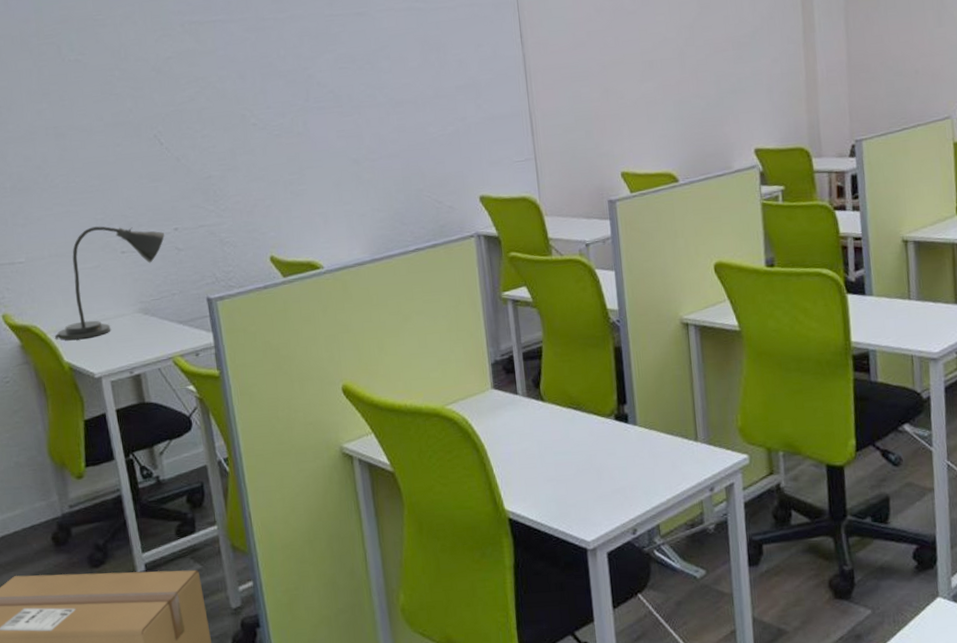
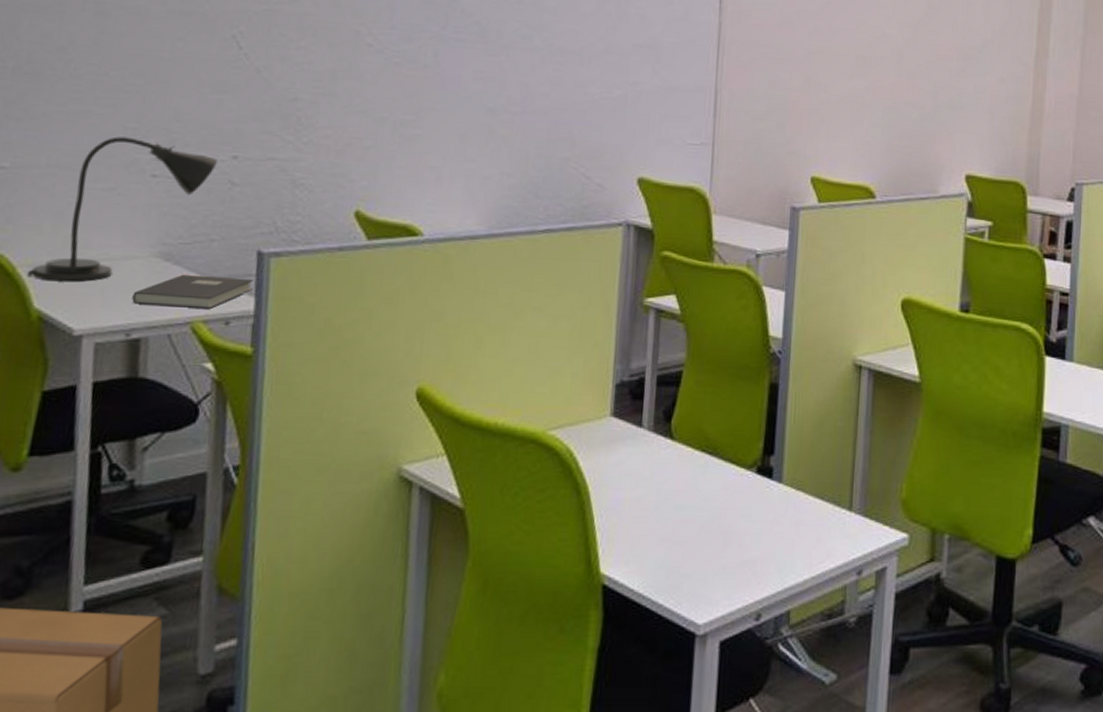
book: none [128,319,210,349] -> present [132,274,254,309]

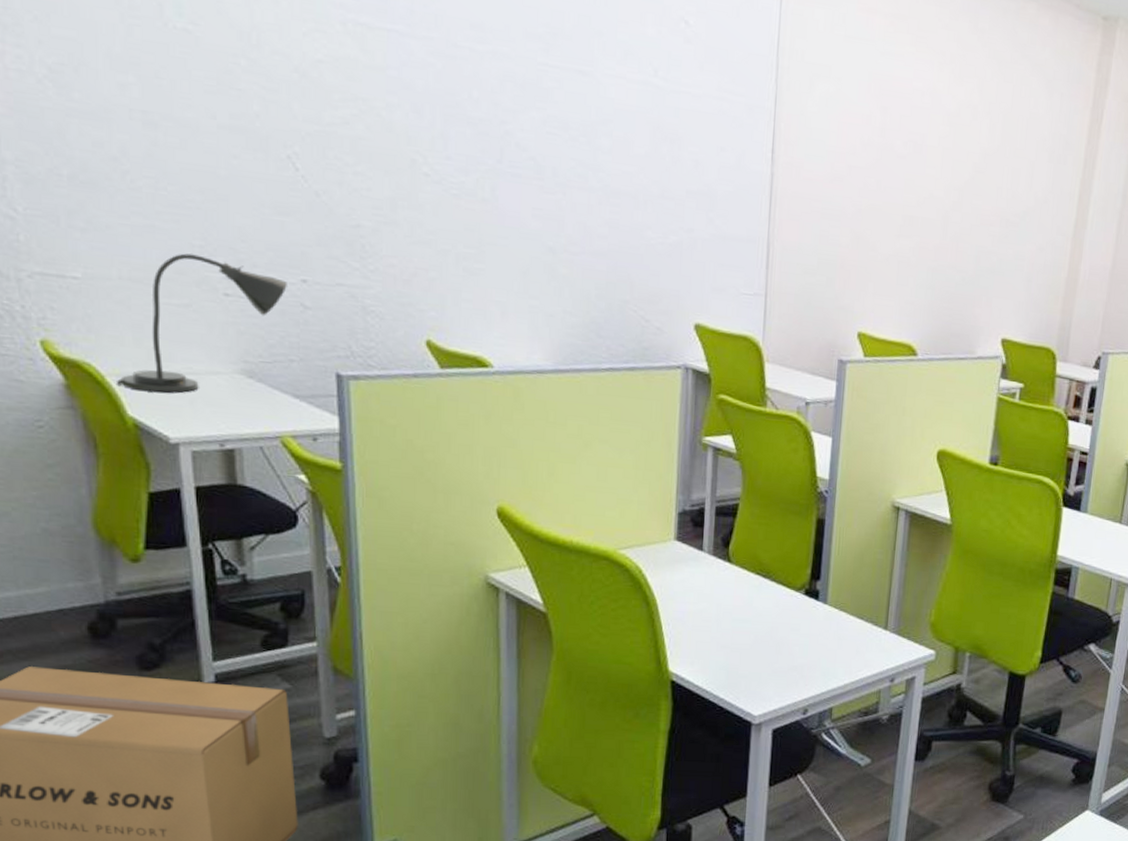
book: present [132,274,254,309] -> none [221,391,336,425]

